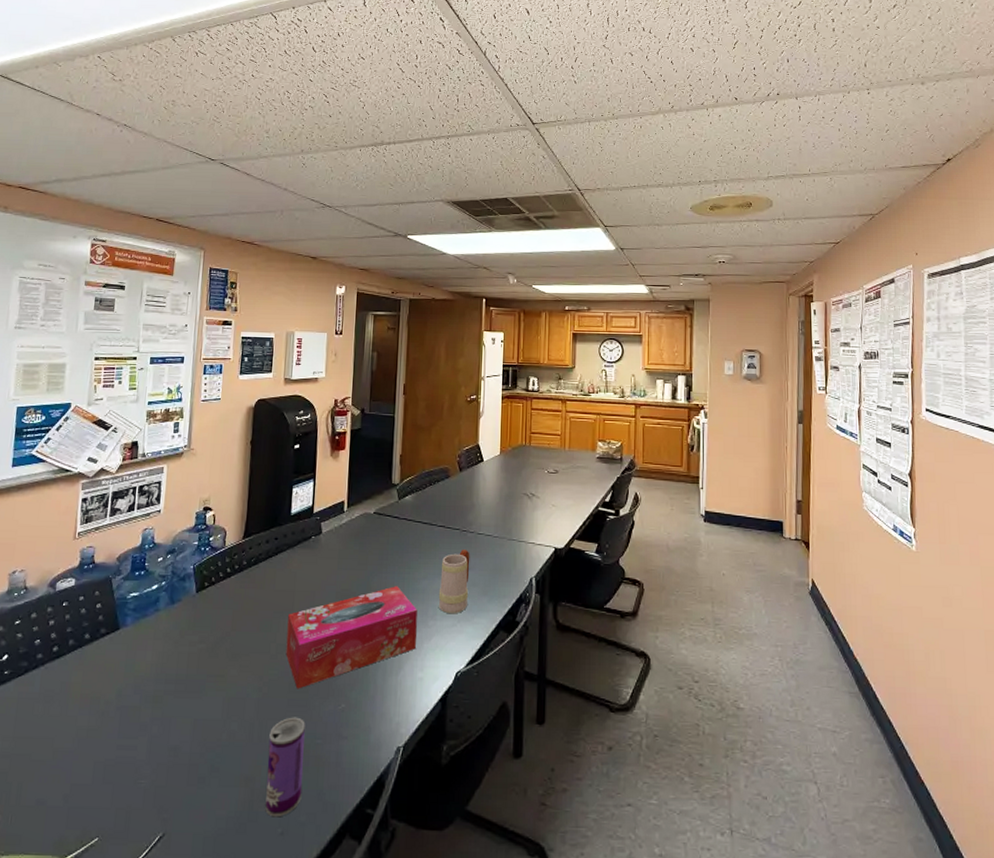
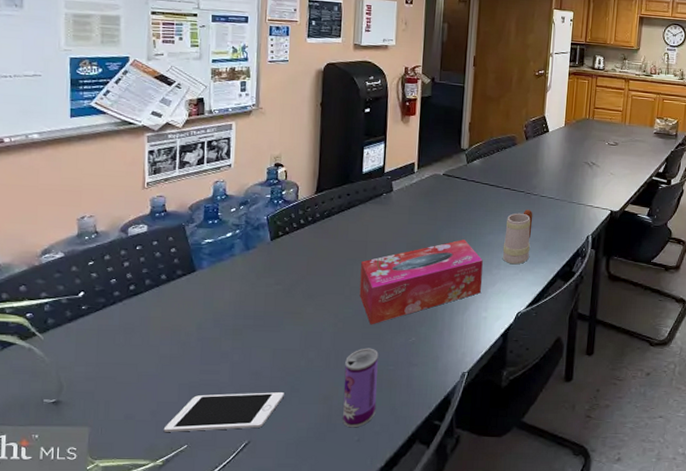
cell phone: none [74,772,203,821] -> present [163,392,284,432]

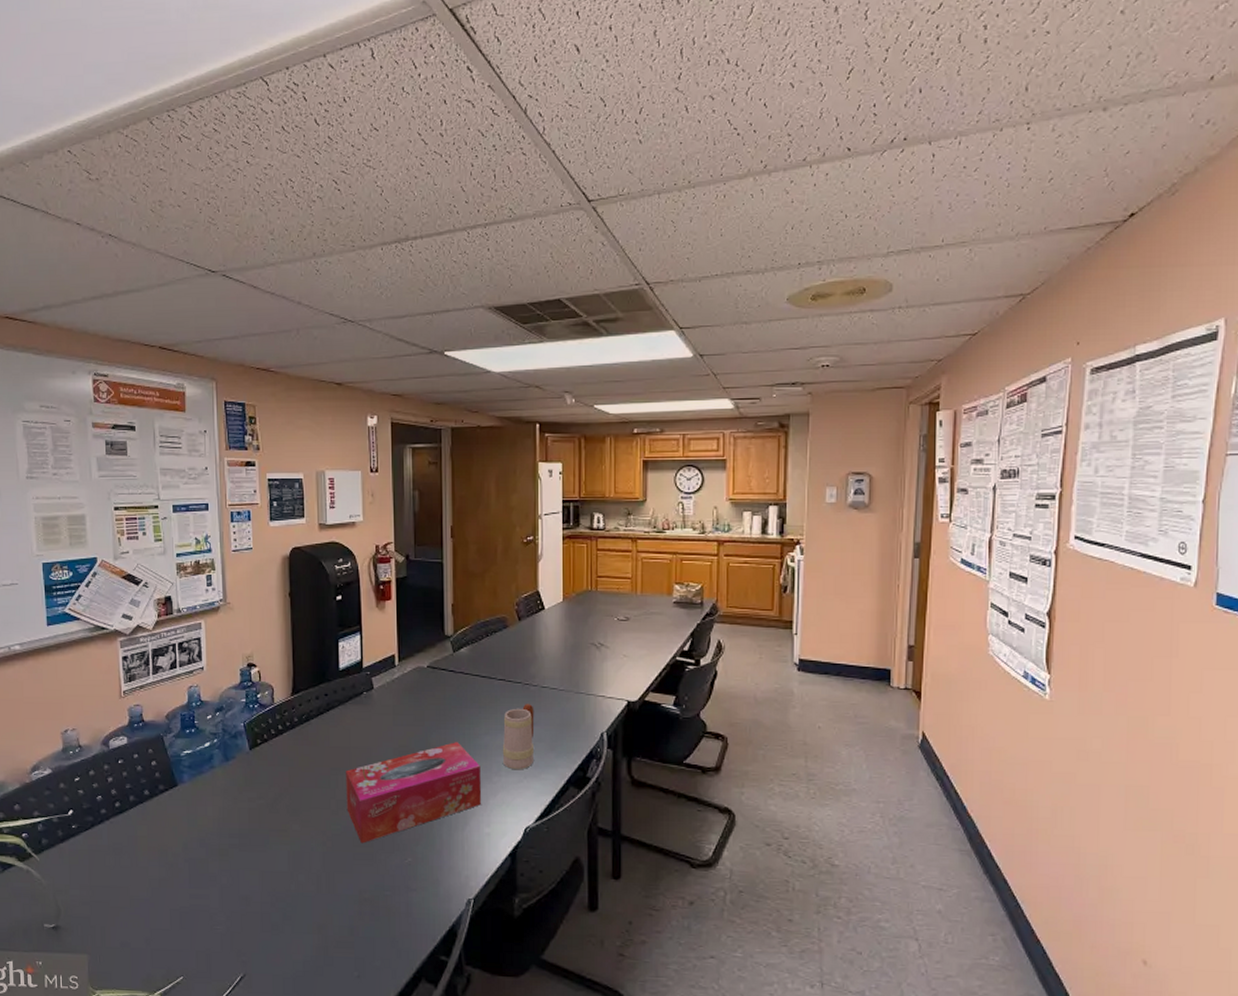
cell phone: present [163,392,284,432] -> none [158,919,276,962]
beverage can: present [343,348,379,428] -> none [337,870,375,962]

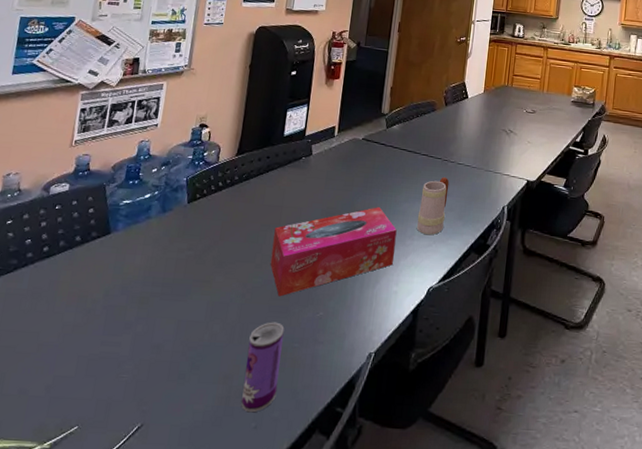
beverage can: none [337,870,375,962] -> present [241,322,285,413]

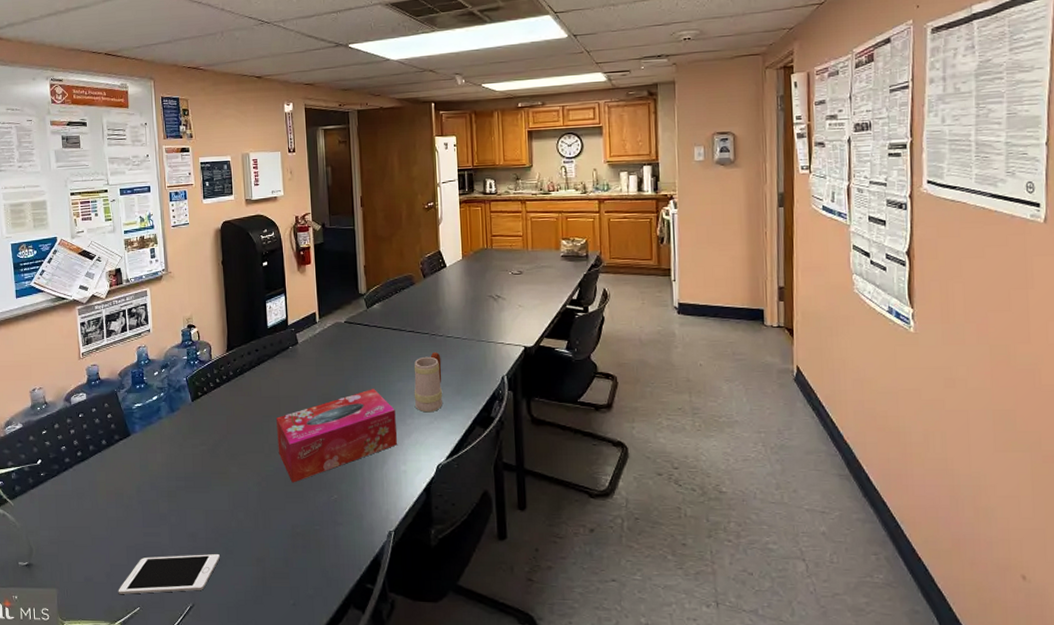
cell phone: none [55,368,184,411] -> present [118,554,220,594]
beverage can: present [241,322,285,413] -> none [272,507,308,591]

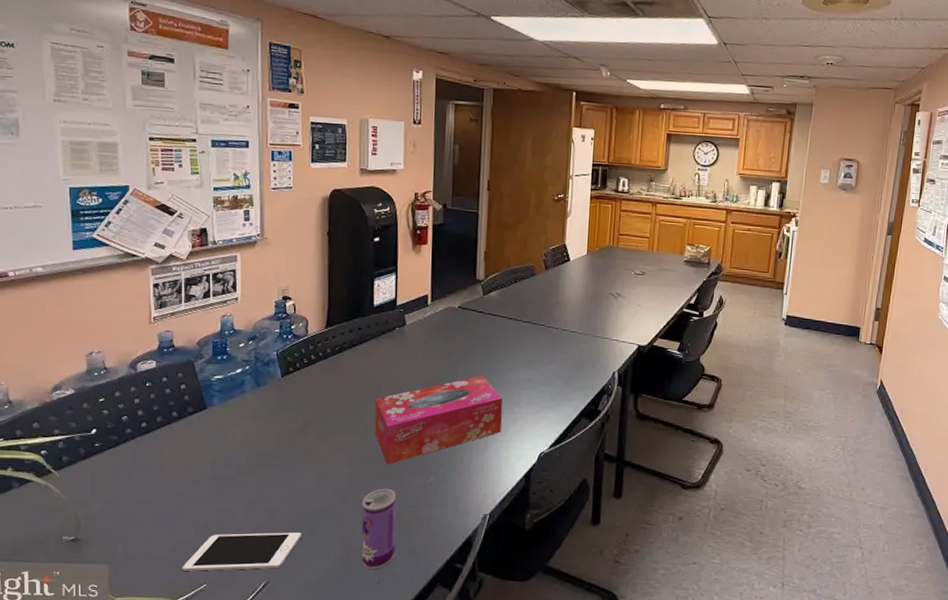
beverage can: none [272,507,308,591] -> present [361,488,396,570]
mug: present [414,352,442,413] -> none [523,344,555,403]

